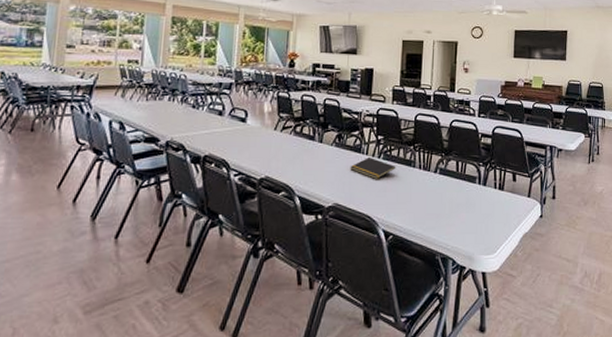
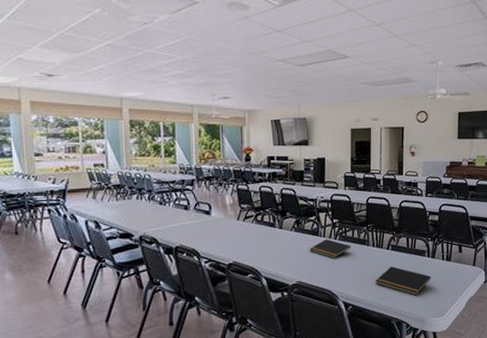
notepad: none [420,192,482,228] -> present [375,266,431,296]

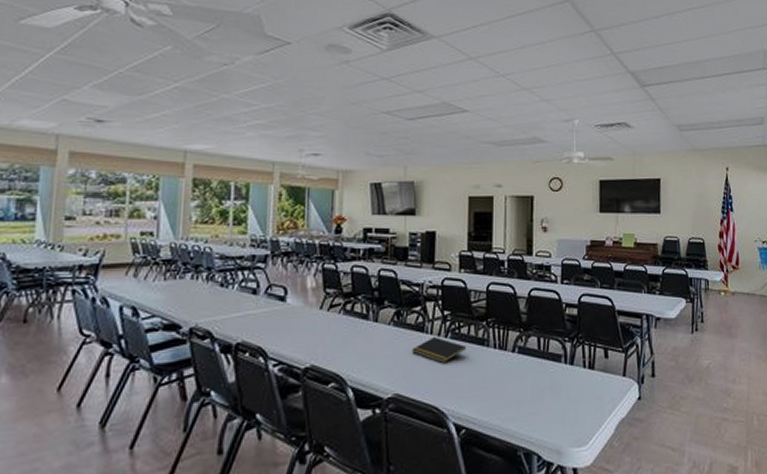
notepad: present [375,266,431,296] -> none [497,375,569,416]

